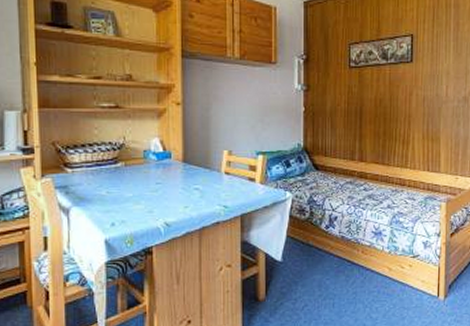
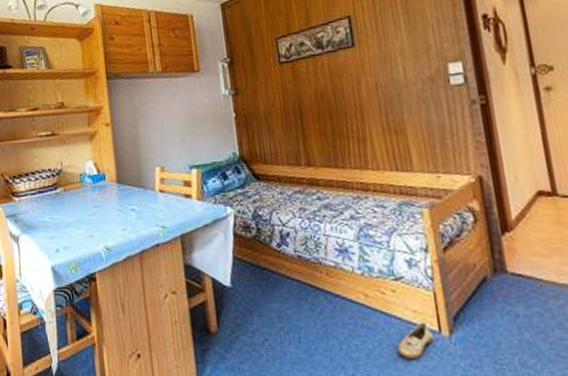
shoe: none [406,289,434,318] -> present [396,322,435,360]

